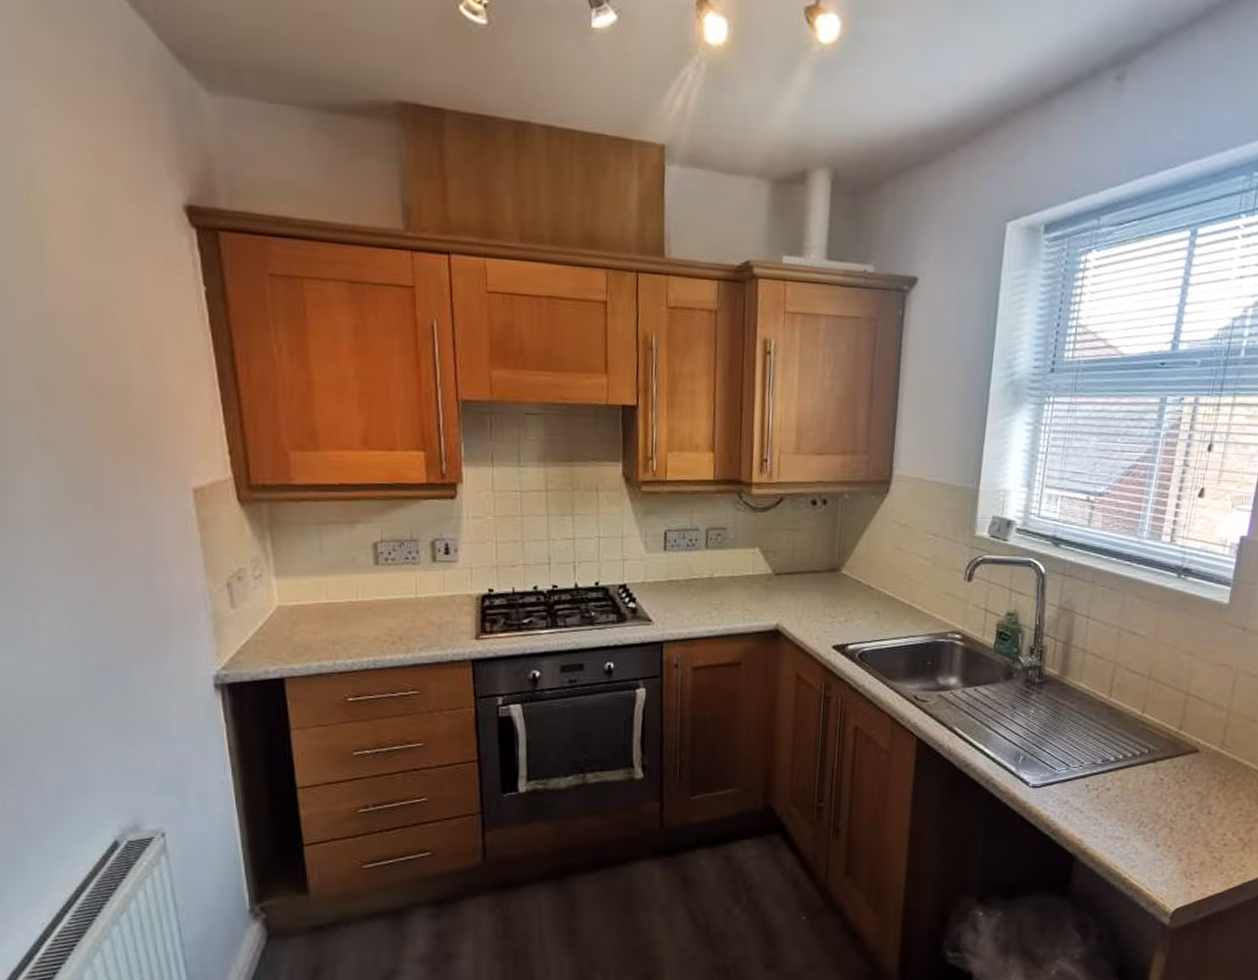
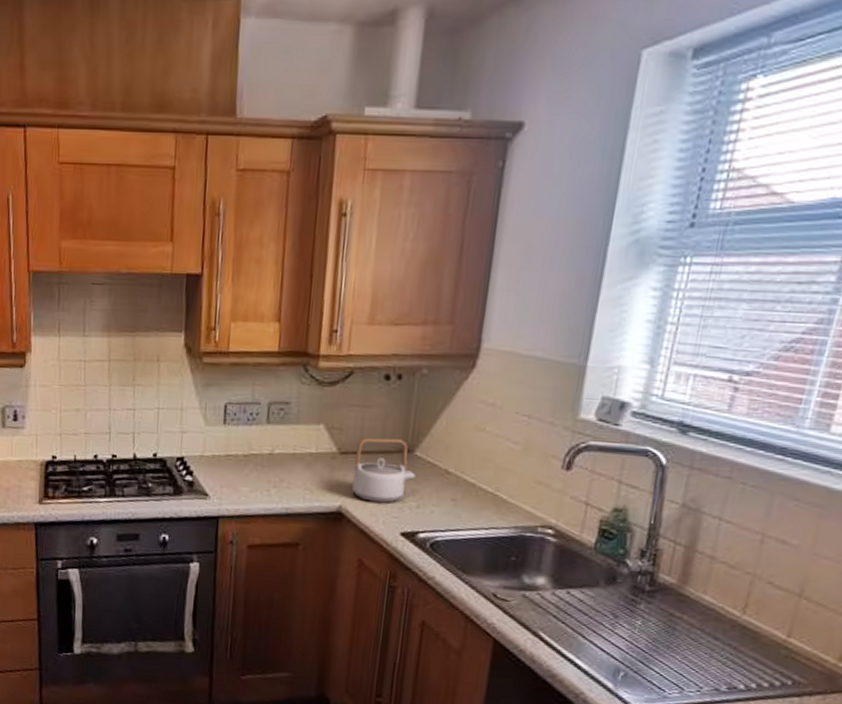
teapot: none [787,558,843,619] -> present [352,437,415,503]

